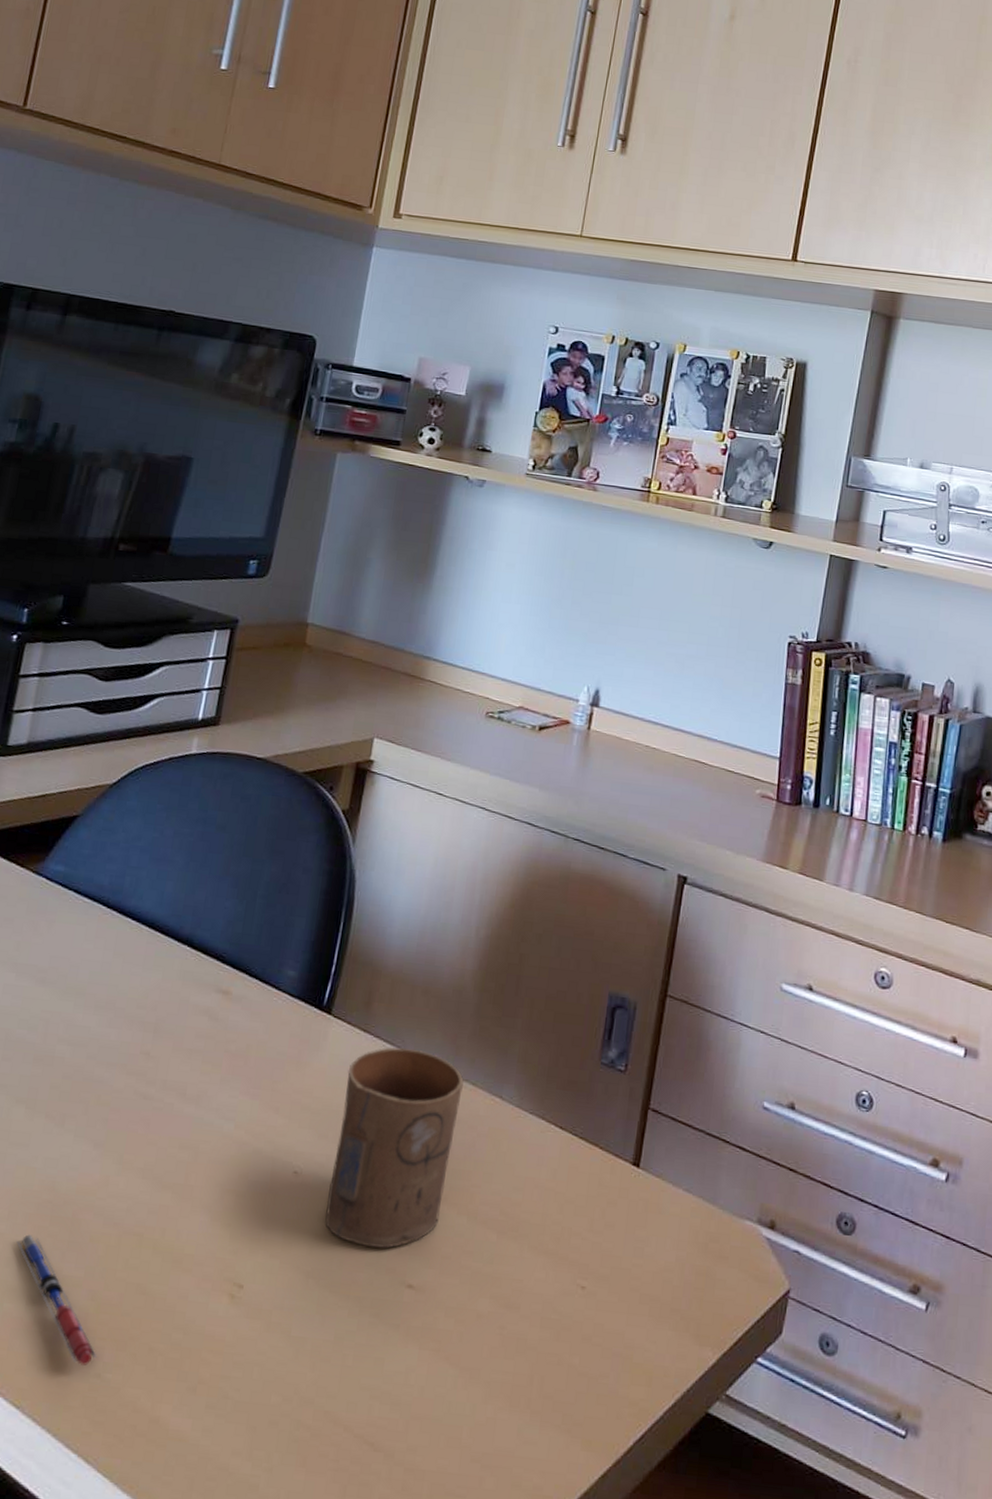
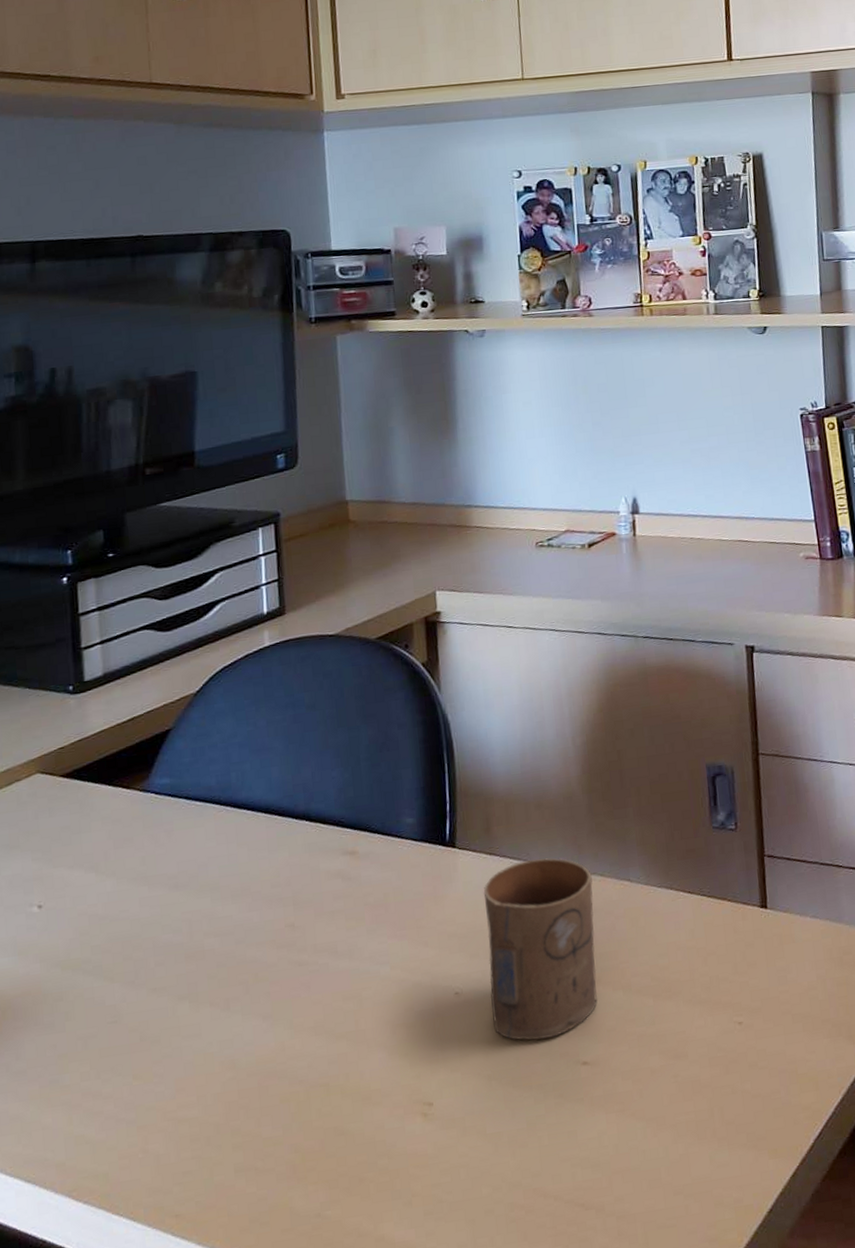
pen: present [16,1234,97,1366] -> none [212,1111,313,1211]

